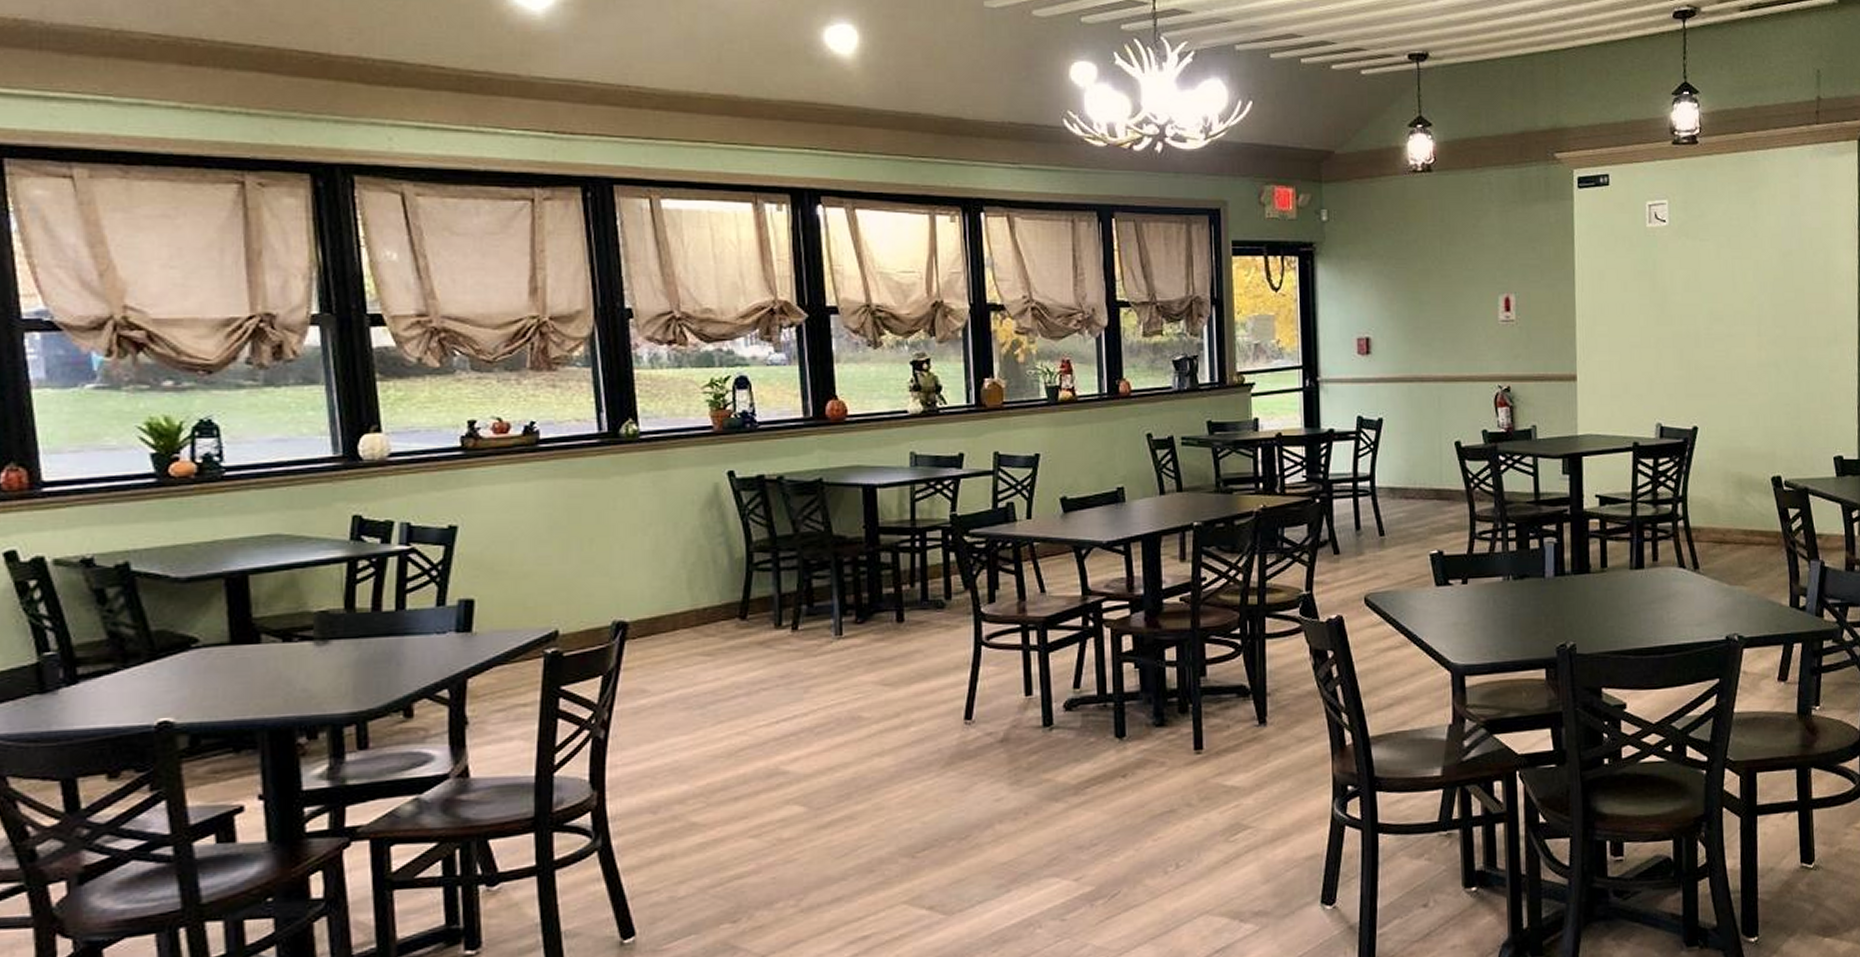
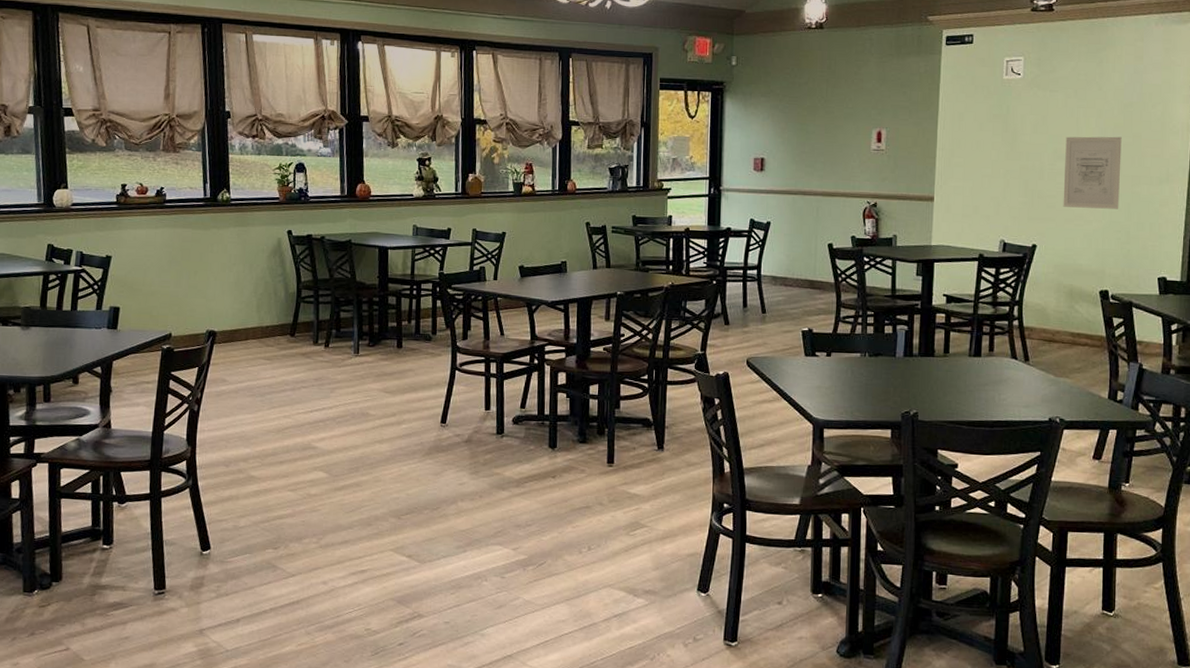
wall art: none [1721,291,1786,379] -> present [1063,136,1122,209]

